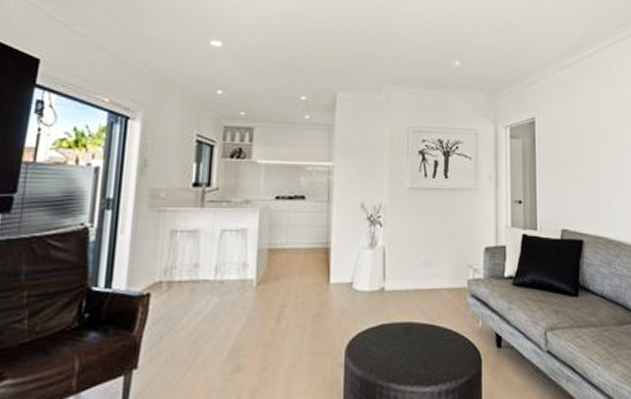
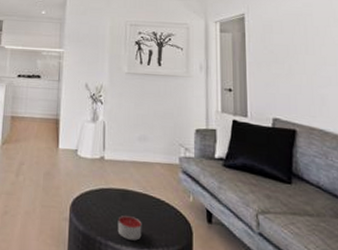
candle: none [401,350,428,378] -> present [117,215,142,241]

